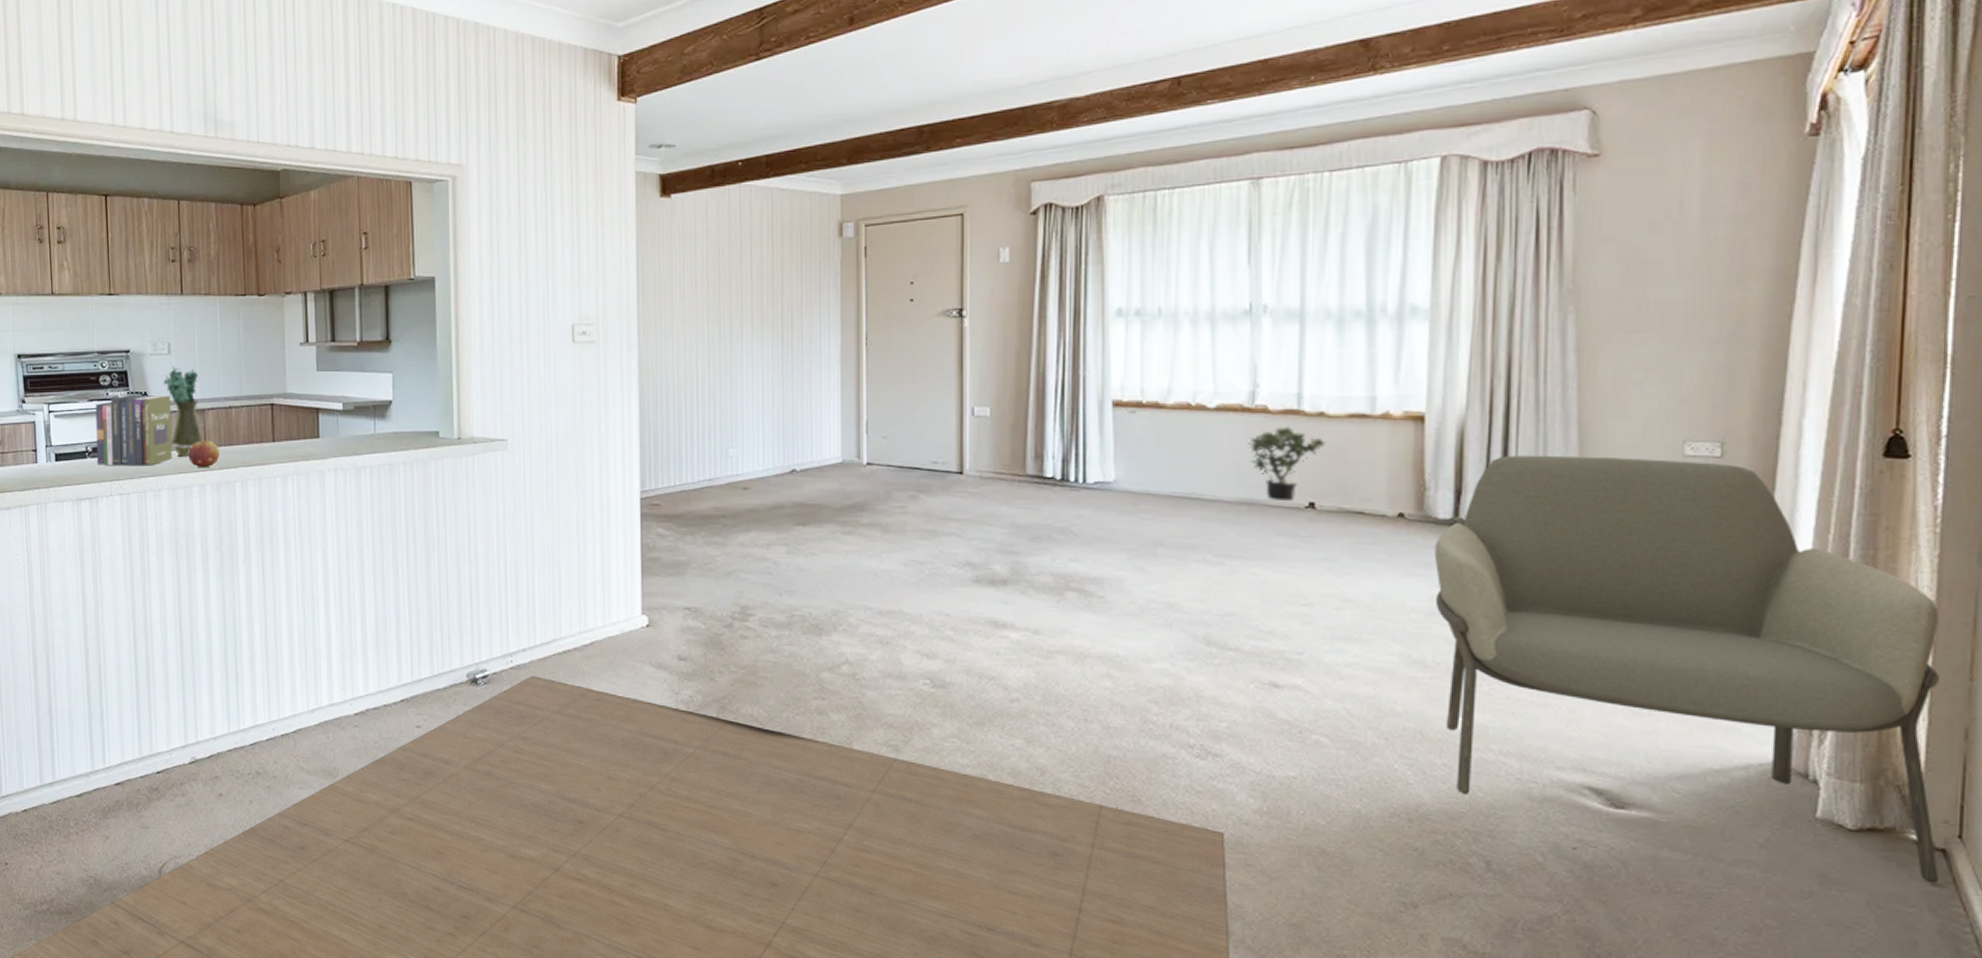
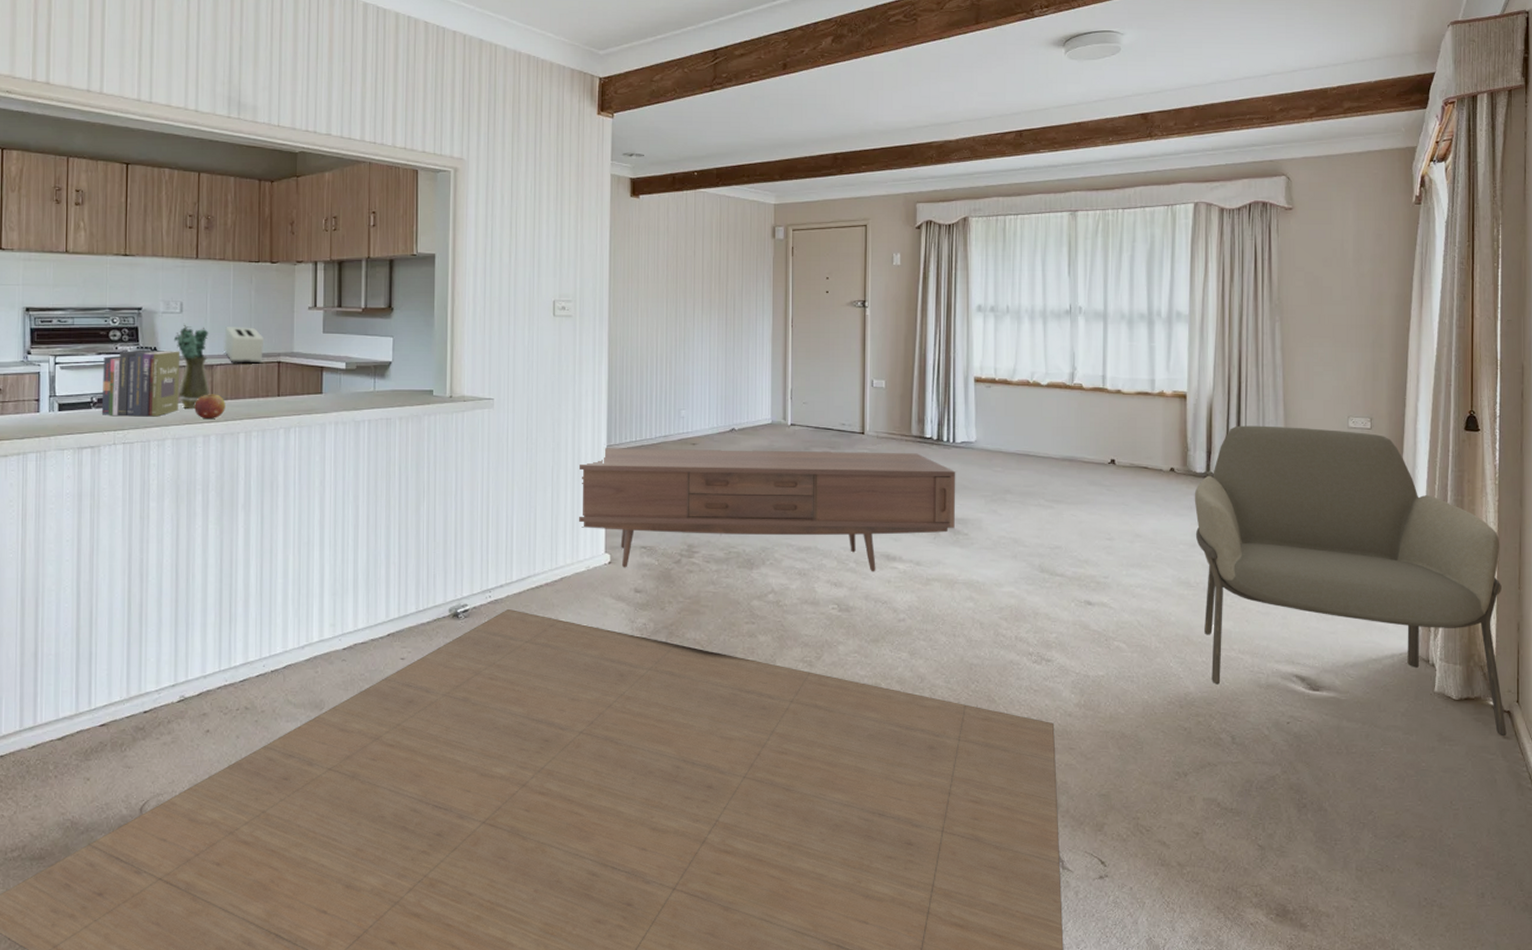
toaster: none [214,367,256,407] -> present [224,327,265,364]
tv stand: none [609,494,1087,642] -> present [579,448,956,572]
potted plant: present [1249,426,1325,502] -> none [1070,400,1121,459]

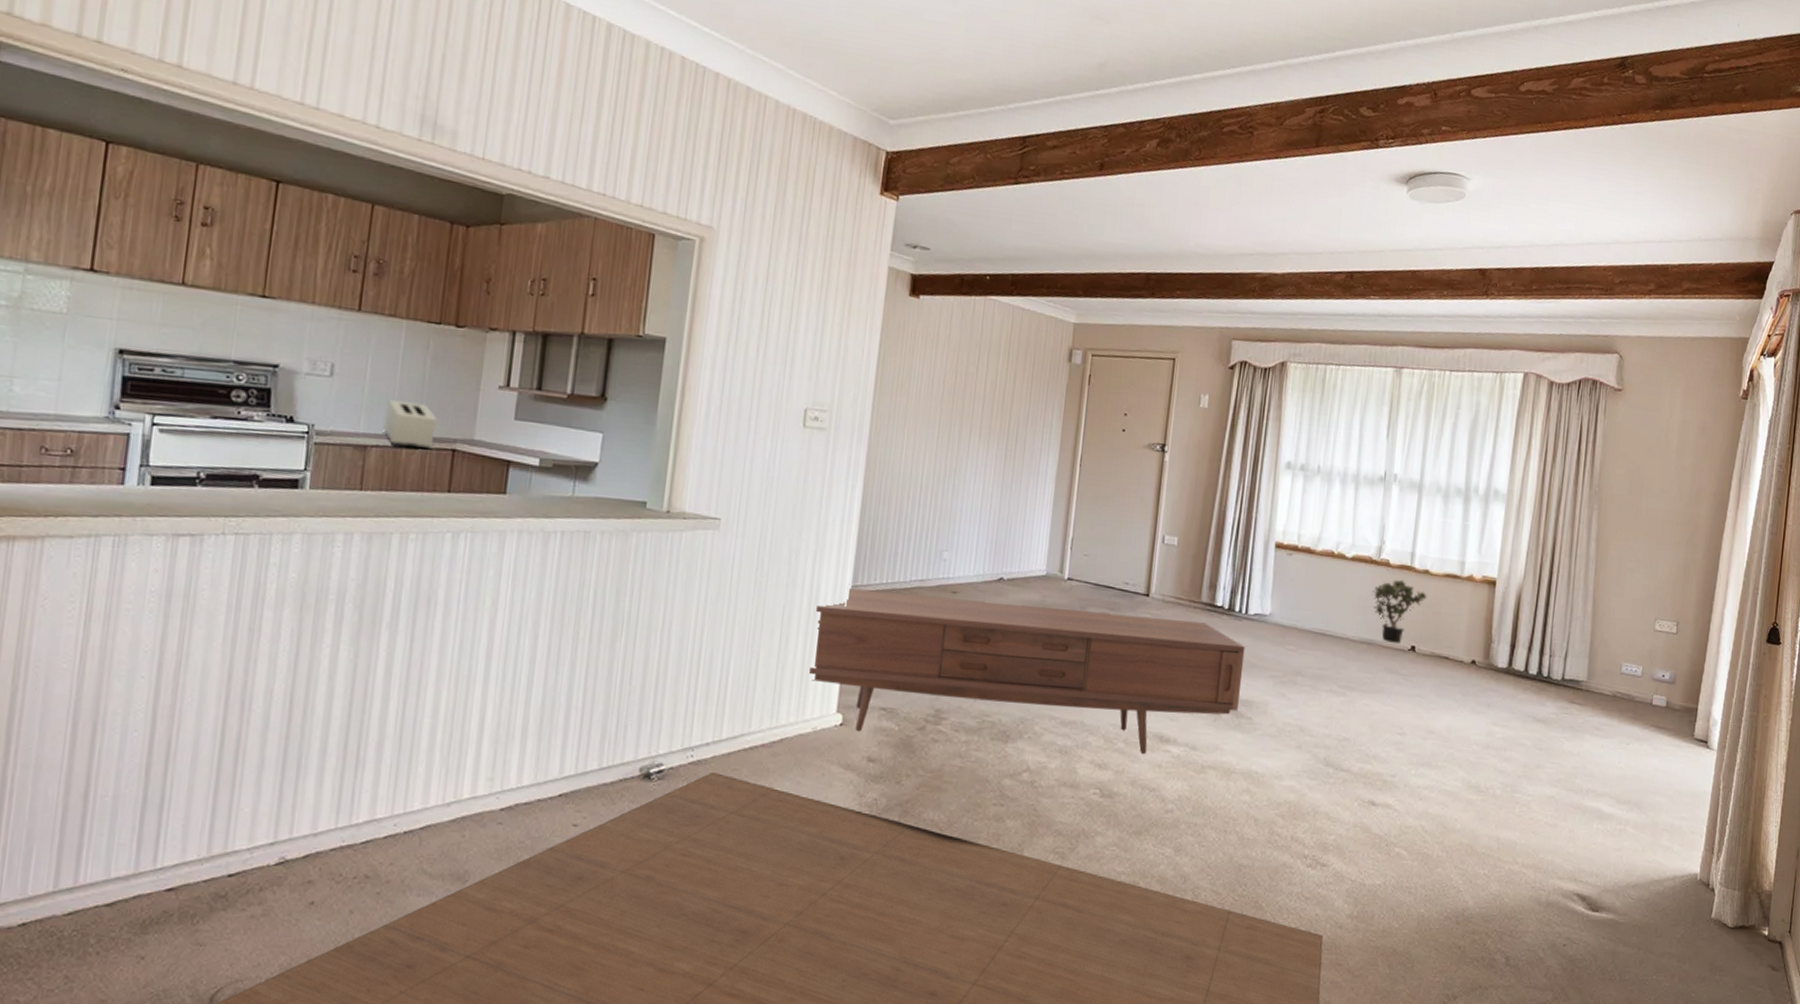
books: present [101,349,180,417] -> none [209,417,325,504]
vase: present [173,323,210,409] -> none [316,389,366,498]
fruit: present [194,394,225,420] -> none [336,481,379,514]
potted plant: none [1070,400,1121,459] -> present [1373,579,1427,645]
armchair: present [1194,425,1507,737] -> none [1489,619,1789,968]

